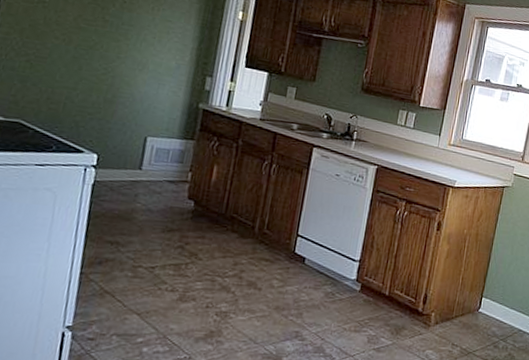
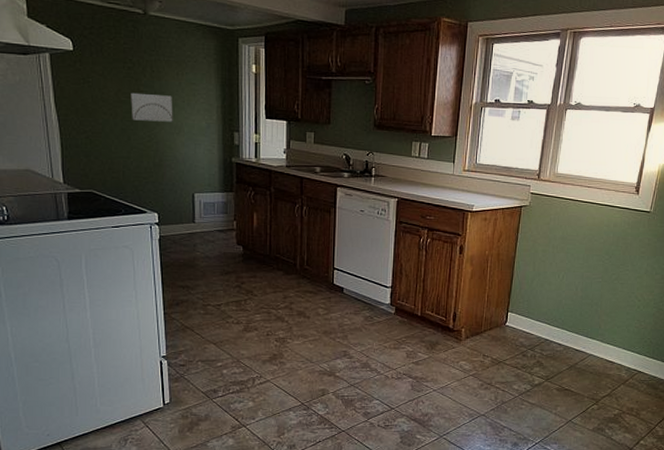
wall art: none [88,20,142,58] -> present [131,92,173,122]

